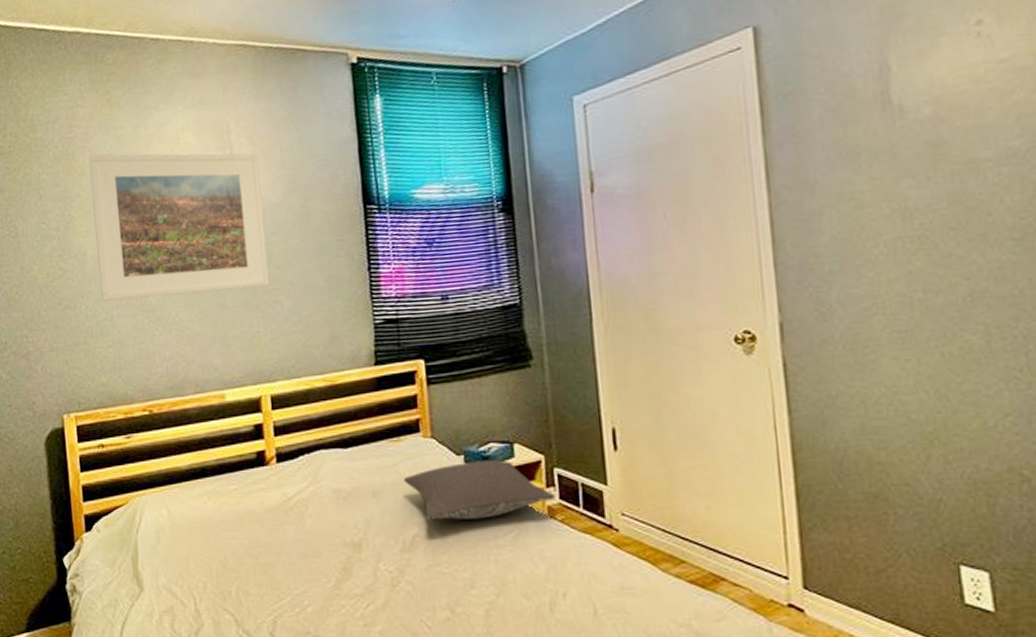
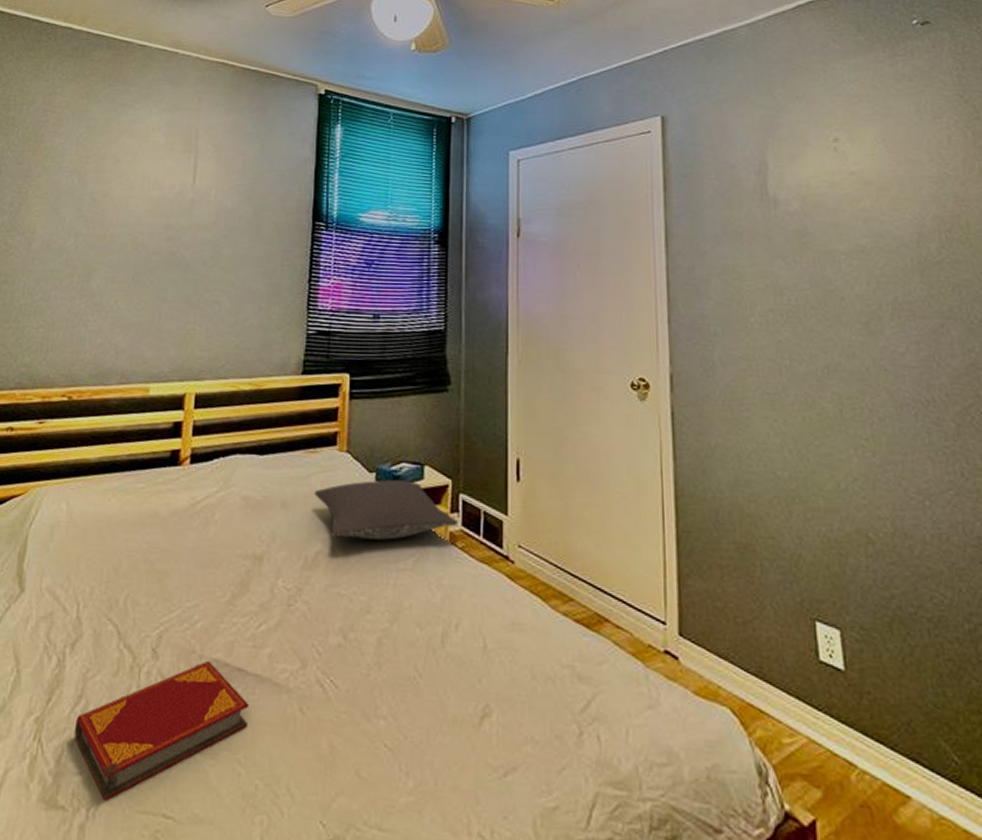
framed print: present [88,153,270,302] -> none [41,139,220,286]

